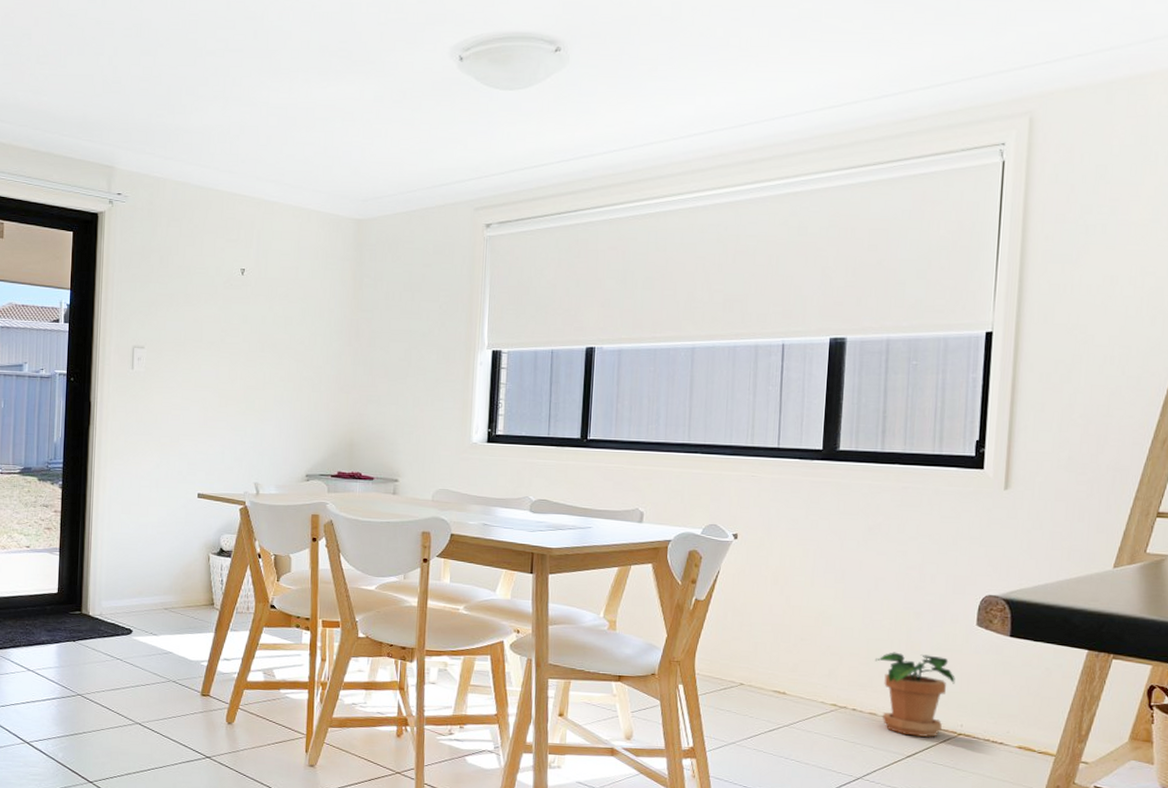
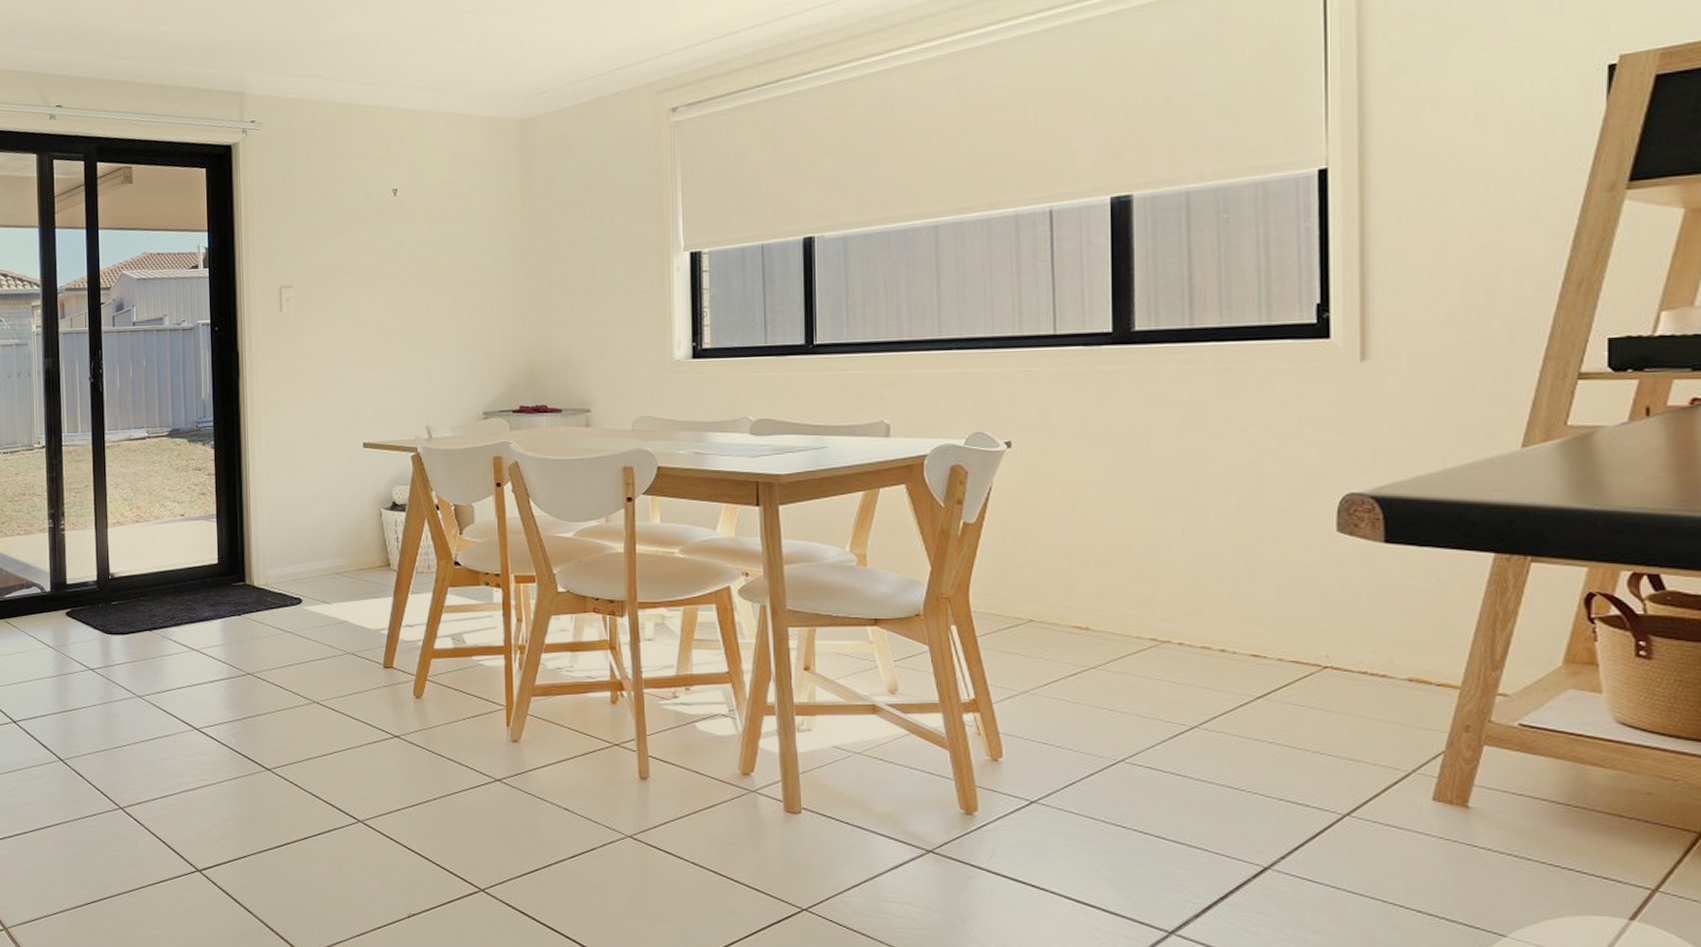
potted plant: present [874,652,955,737] -> none [1202,570,1314,673]

